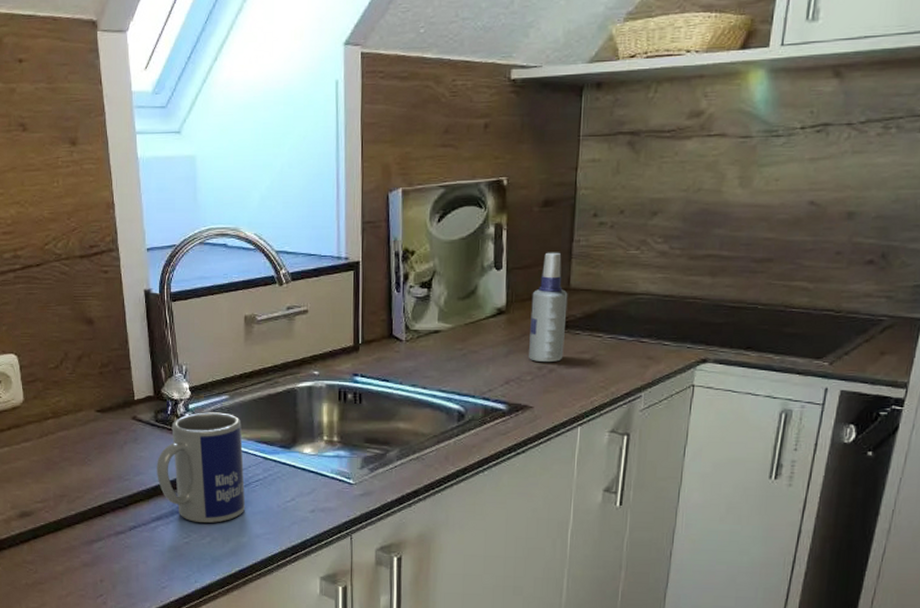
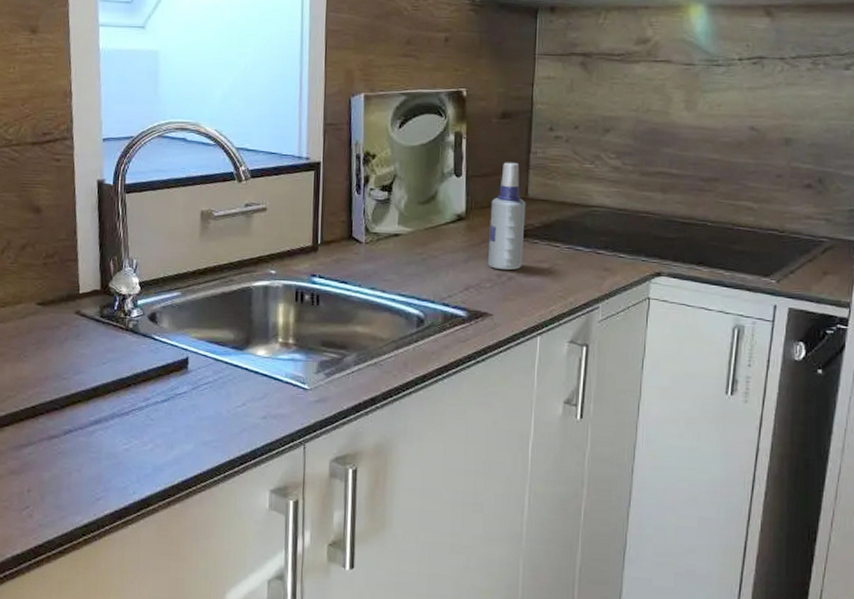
mug: present [157,412,246,523] -> none [98,309,193,428]

